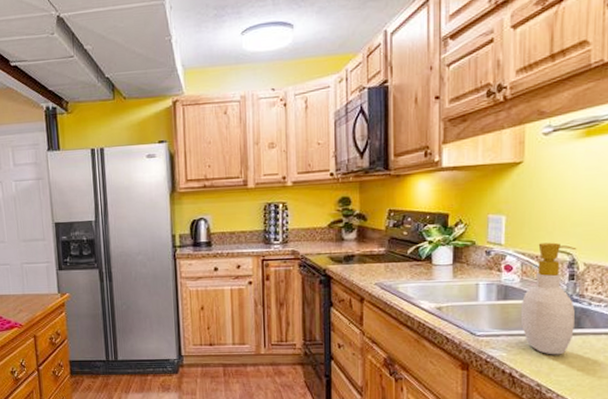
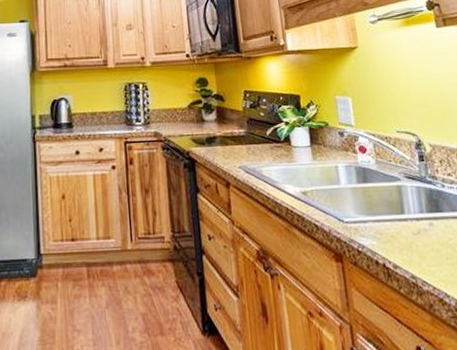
soap bottle: present [520,242,577,355] -> none [381,123,436,242]

